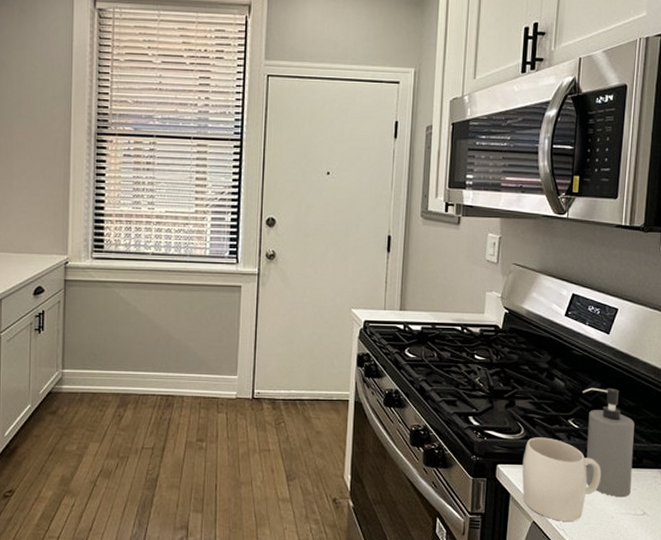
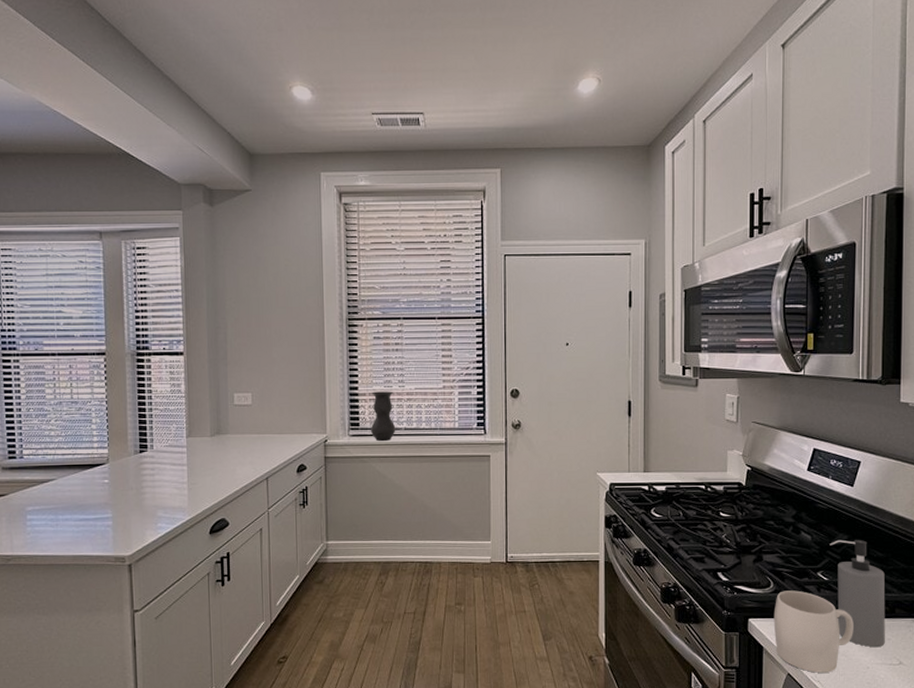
vase: none [115,212,143,267] -> present [370,391,396,442]

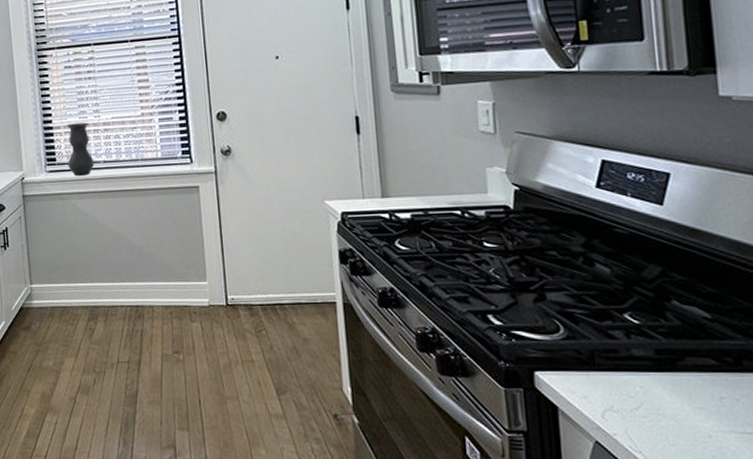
mug: present [773,590,854,673] -> none [567,336,684,441]
soap dispenser: present [830,539,886,648] -> none [637,271,732,411]

